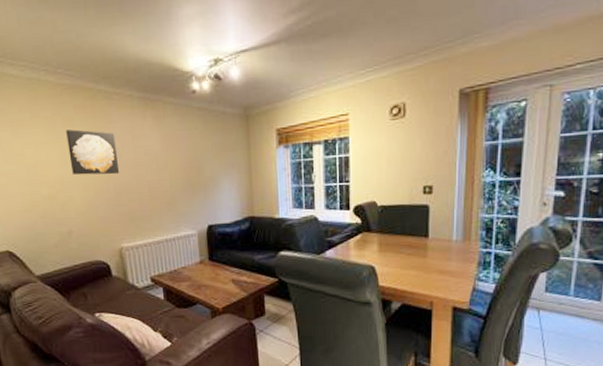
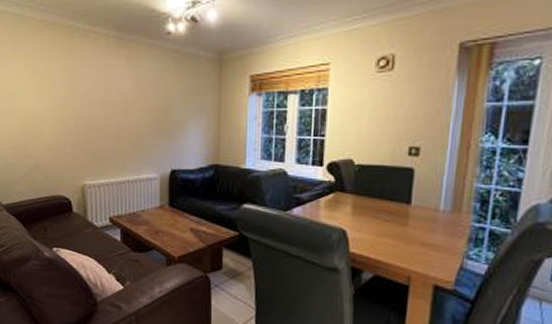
wall art: present [66,129,120,175] -> none [43,65,90,112]

